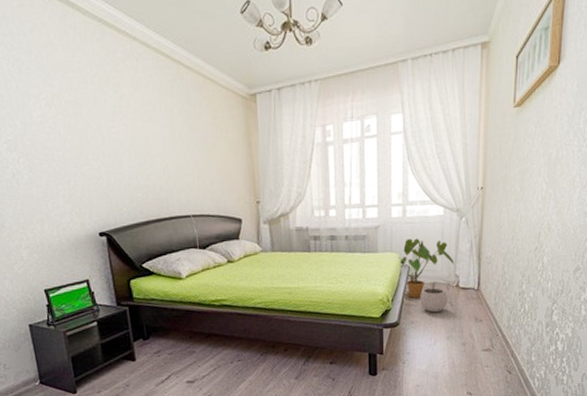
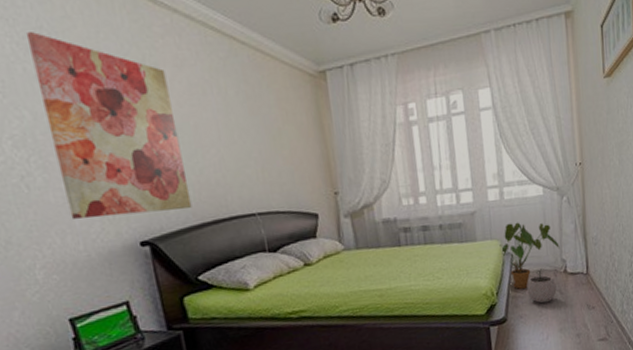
wall art: none [19,54,140,211] -> present [25,30,192,220]

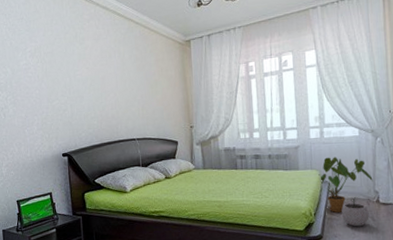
wall art: present [25,30,192,220] -> none [14,21,96,137]

